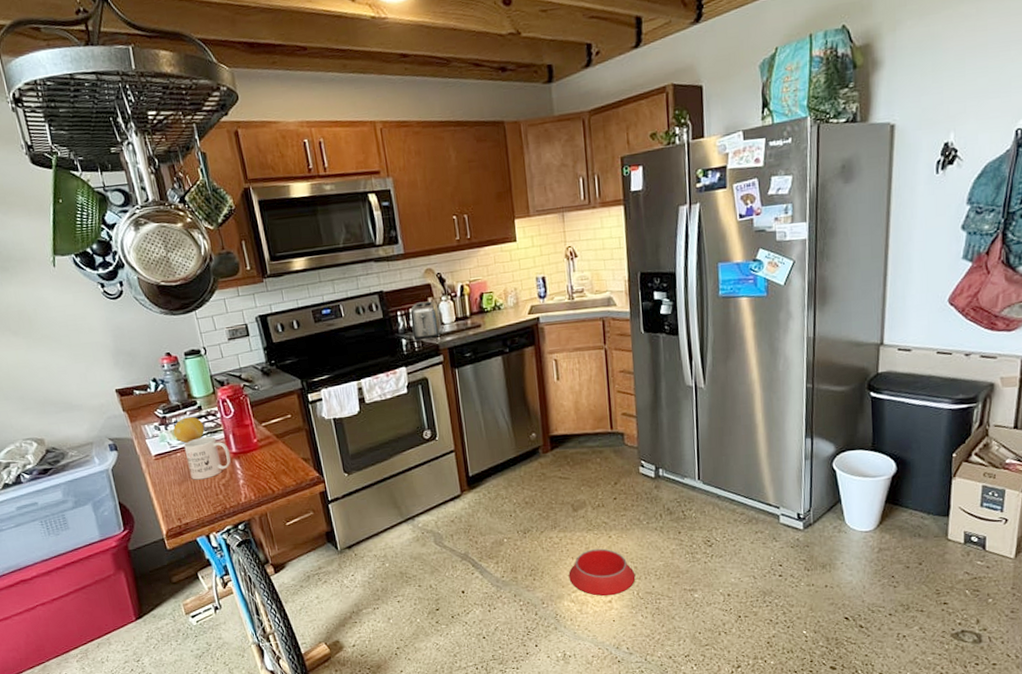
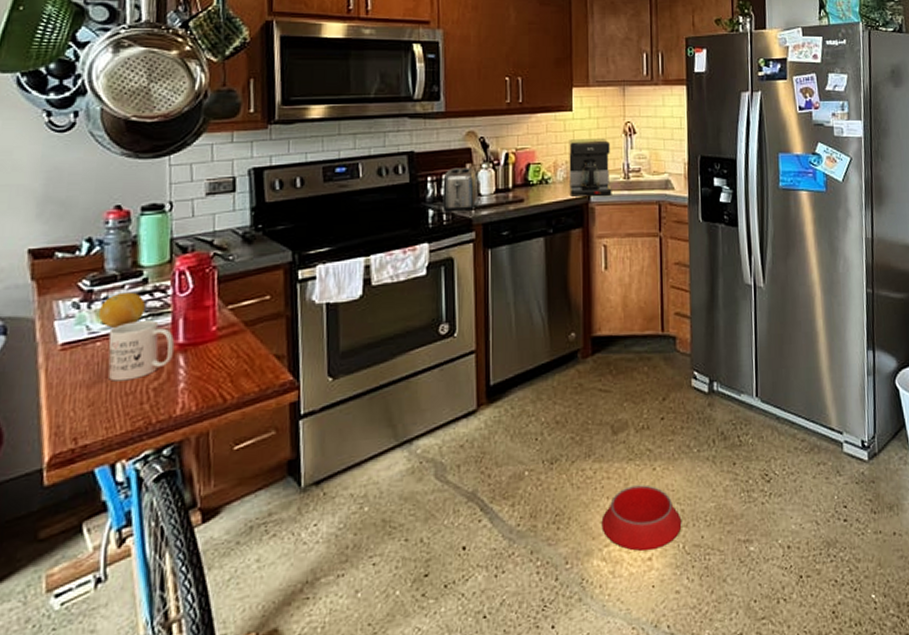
coffee maker: none [516,264,559,319] -> present [568,139,612,197]

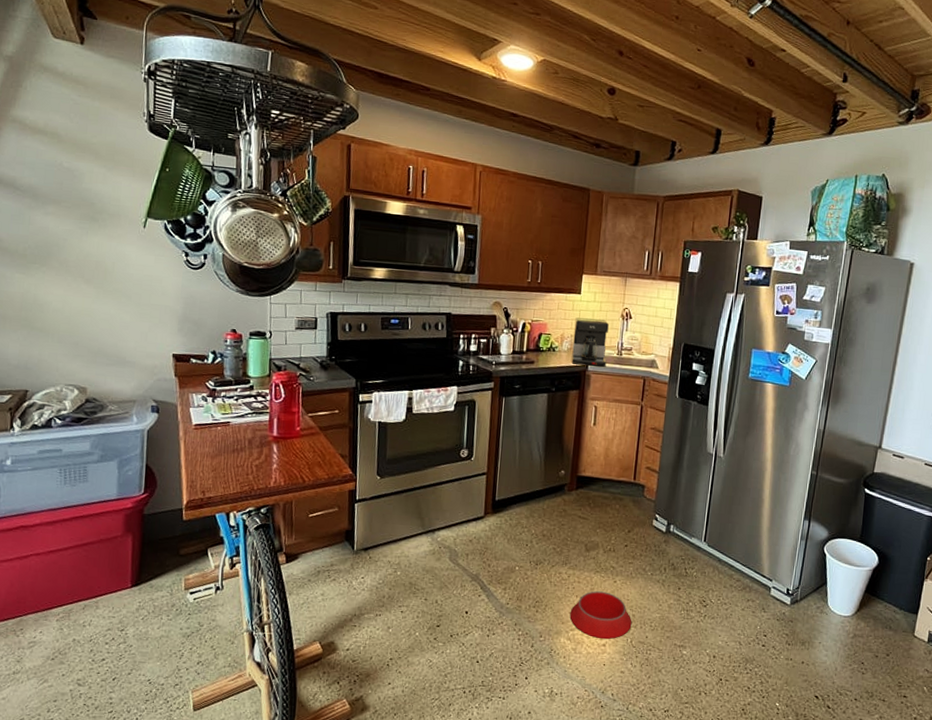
fruit: present [98,292,146,328] -> none [219,393,252,419]
mug: present [107,320,175,382] -> none [225,416,271,457]
toaster: present [442,167,479,213] -> none [470,330,499,366]

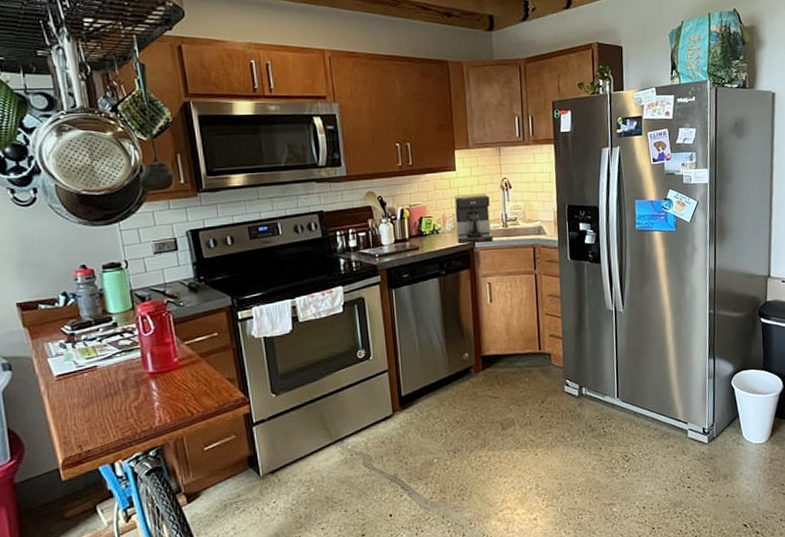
pet bowl: present [569,591,632,639] -> none [496,466,560,514]

